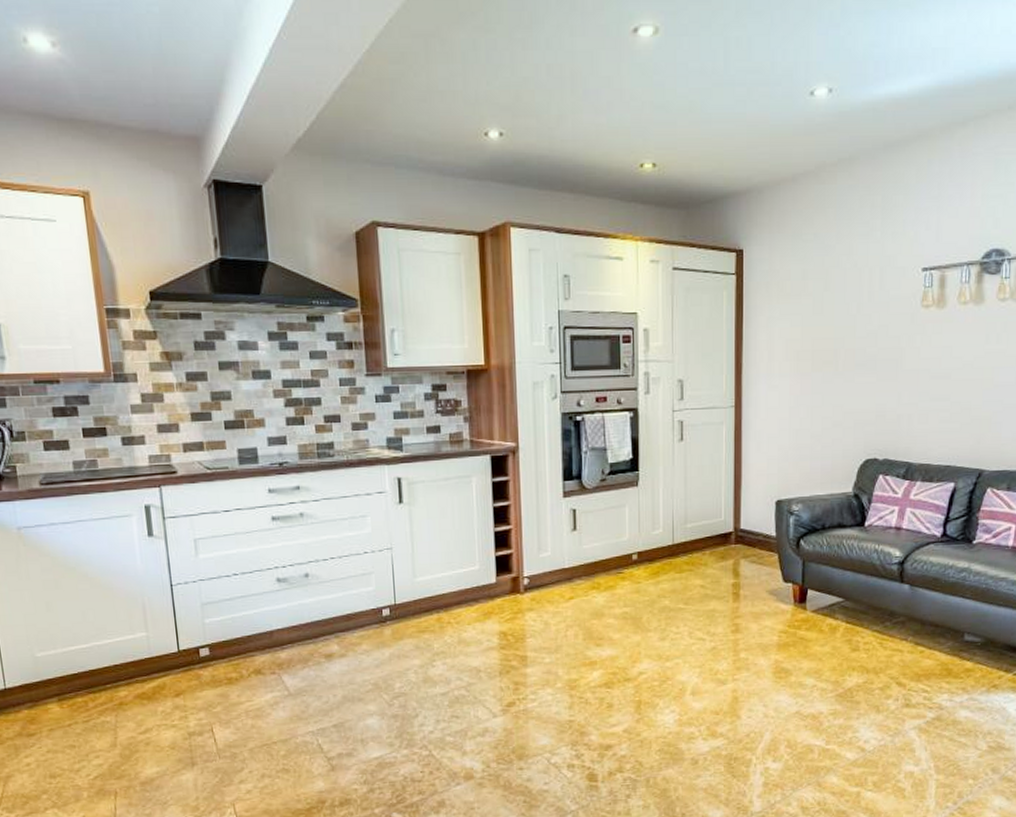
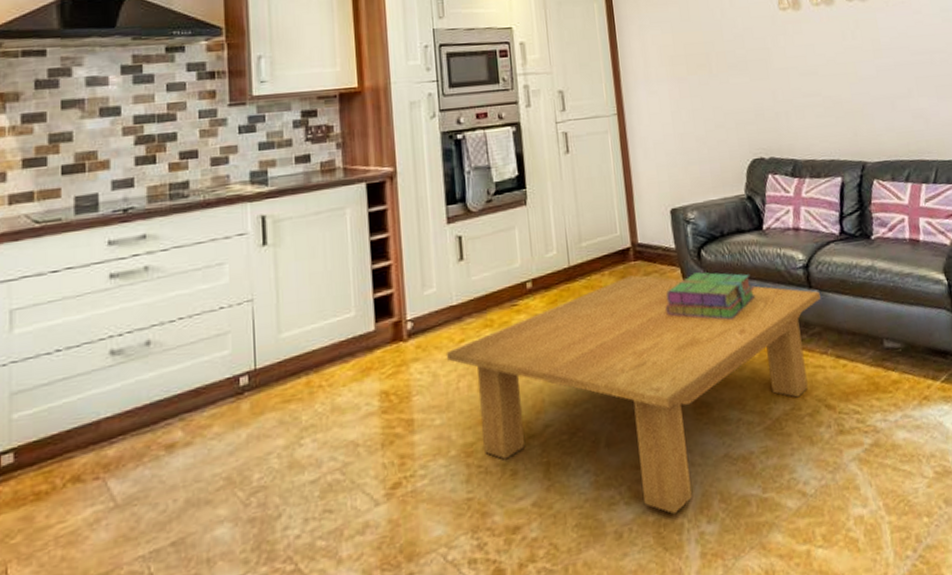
coffee table: none [556,557,910,752] -> present [445,275,821,515]
stack of books: none [759,559,847,603] -> present [665,272,756,320]

